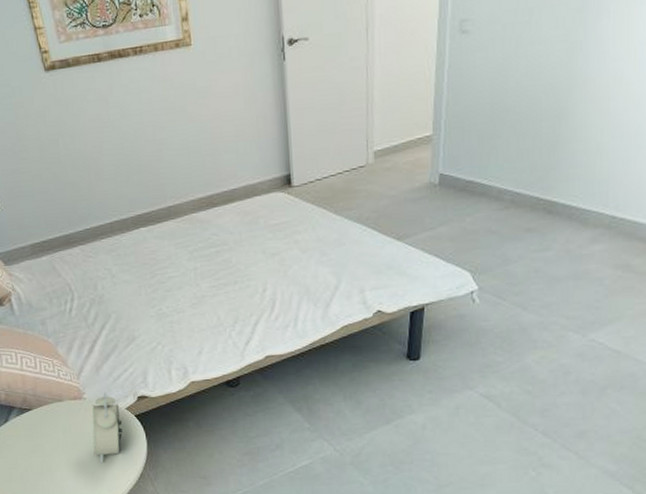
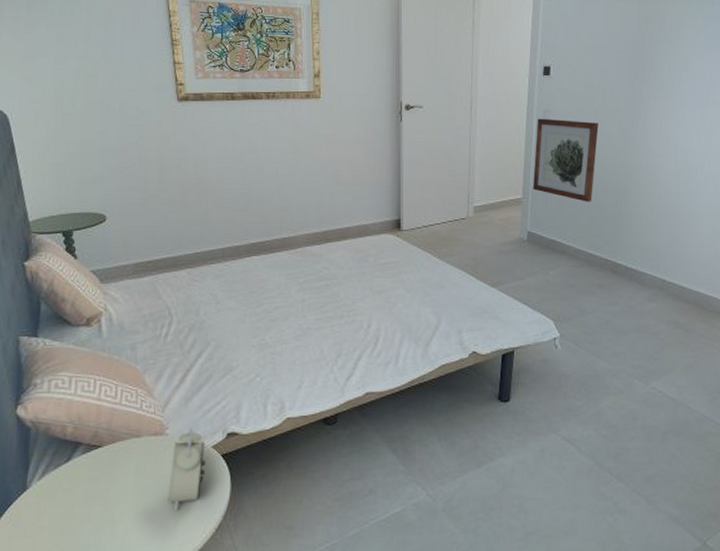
wall art: none [445,26,533,131] -> present [532,118,599,202]

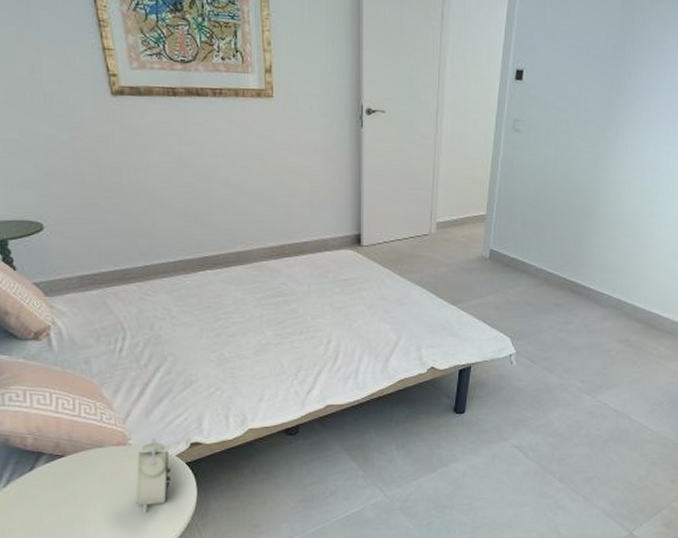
wall art: present [532,118,599,202] -> none [497,128,569,220]

